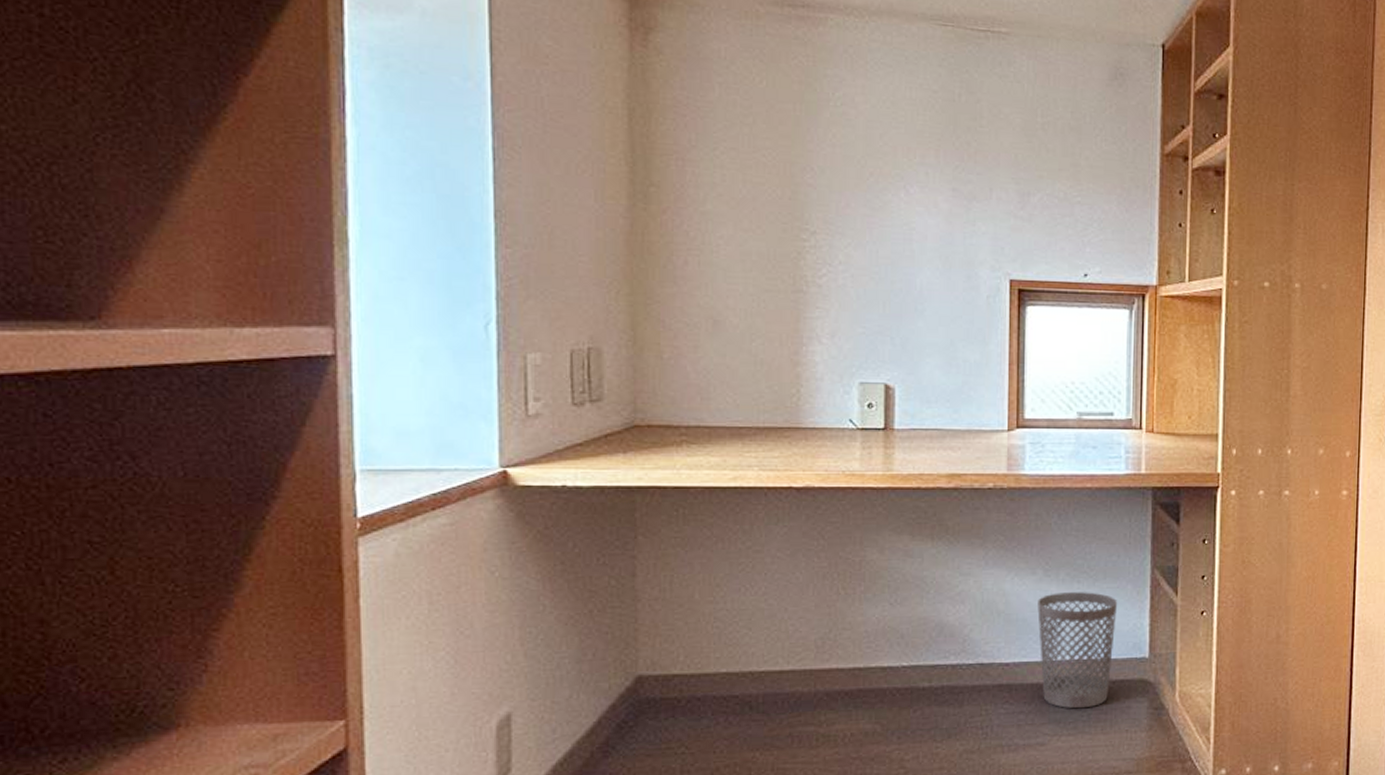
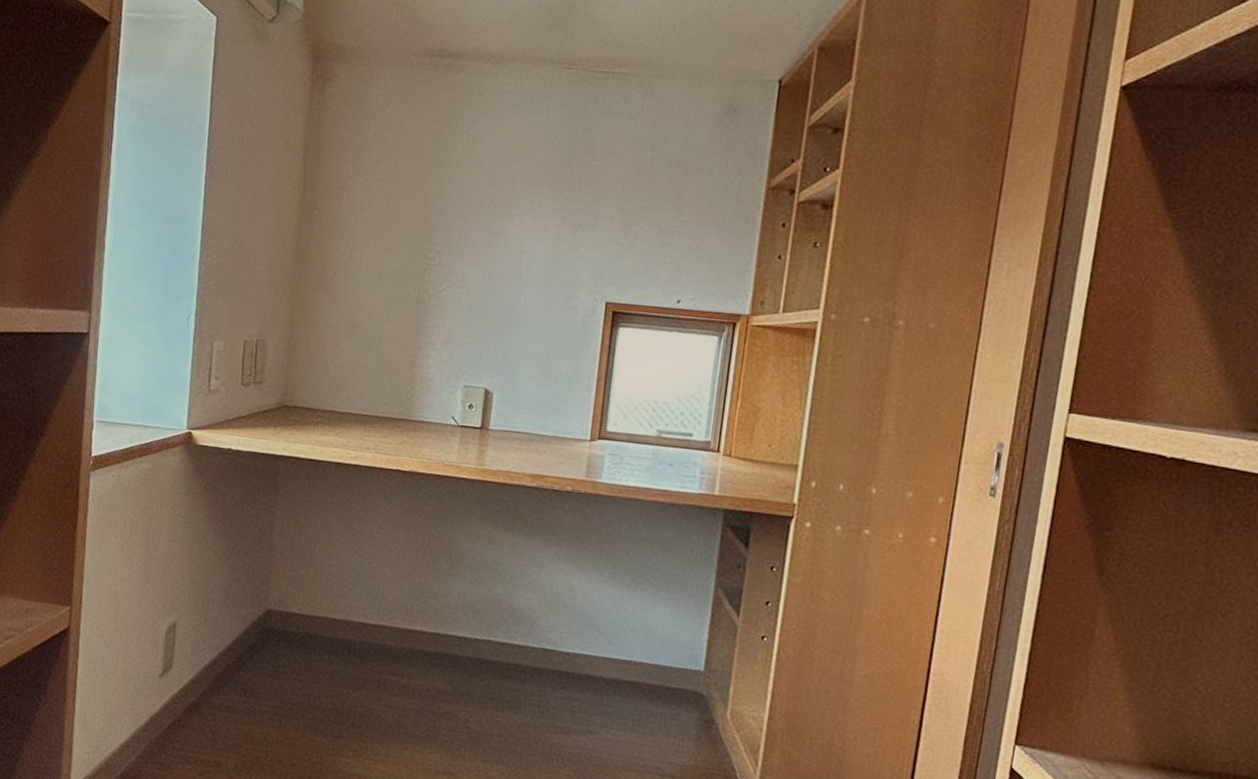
wastebasket: present [1037,592,1118,709] -> none [598,595,679,708]

